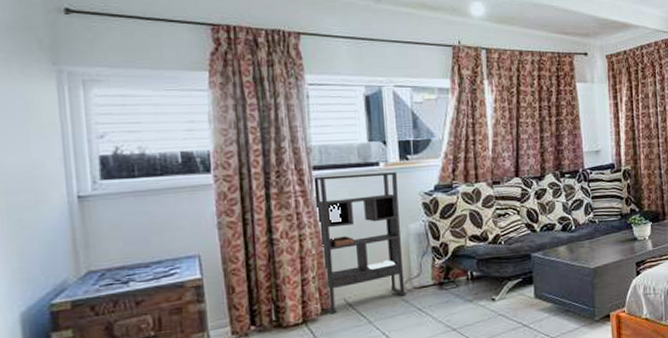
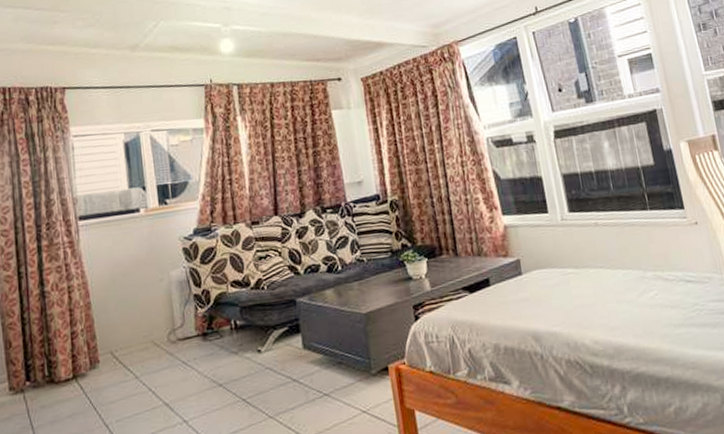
bookshelf: present [312,172,407,314] -> none [78,217,171,369]

